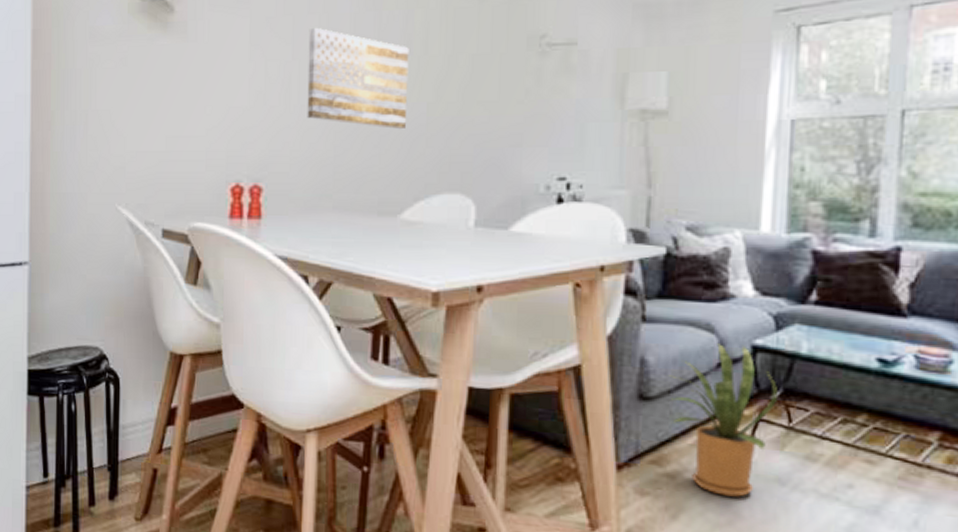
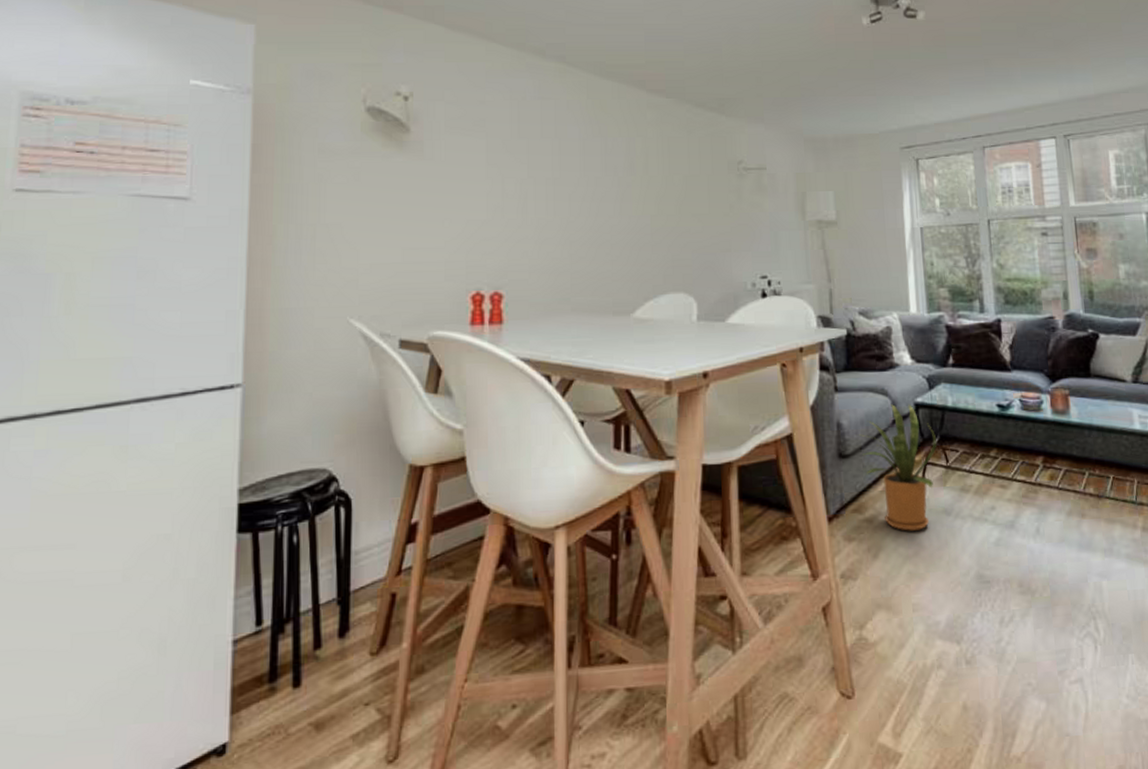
wall art: present [307,27,409,130] -> none [542,150,634,239]

